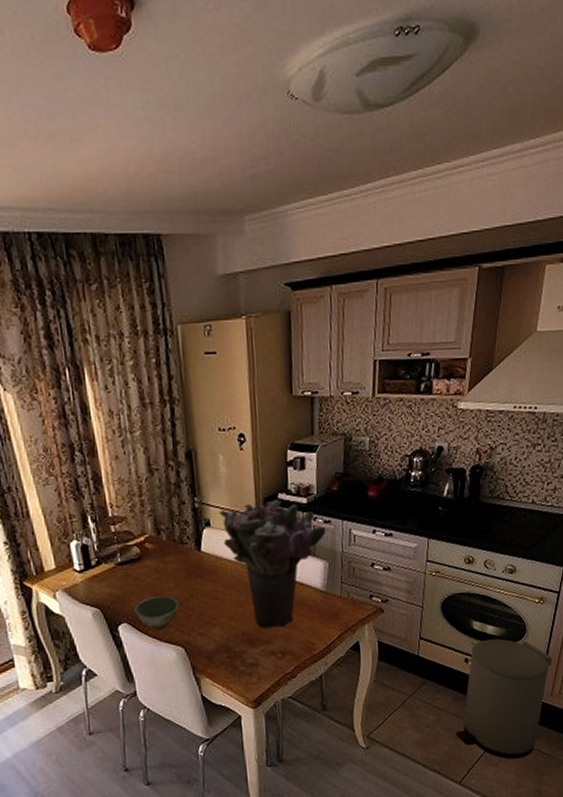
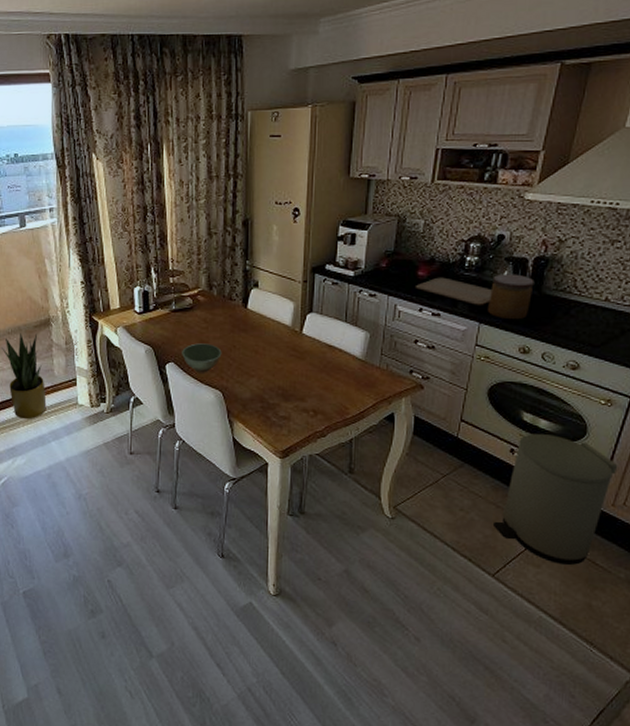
flower bouquet: present [219,499,327,629] -> none [267,270,371,388]
chopping board: none [366,495,437,522] -> present [415,277,492,306]
jar: none [434,485,473,532] -> present [488,274,534,320]

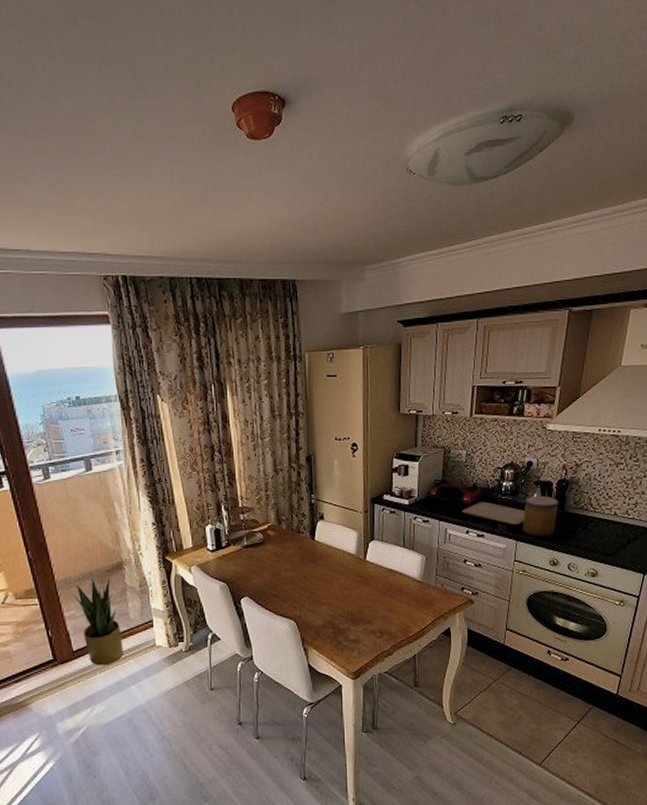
bowl: present [182,343,222,373] -> none [255,576,294,605]
pedal bin: present [492,434,618,565] -> none [537,635,632,747]

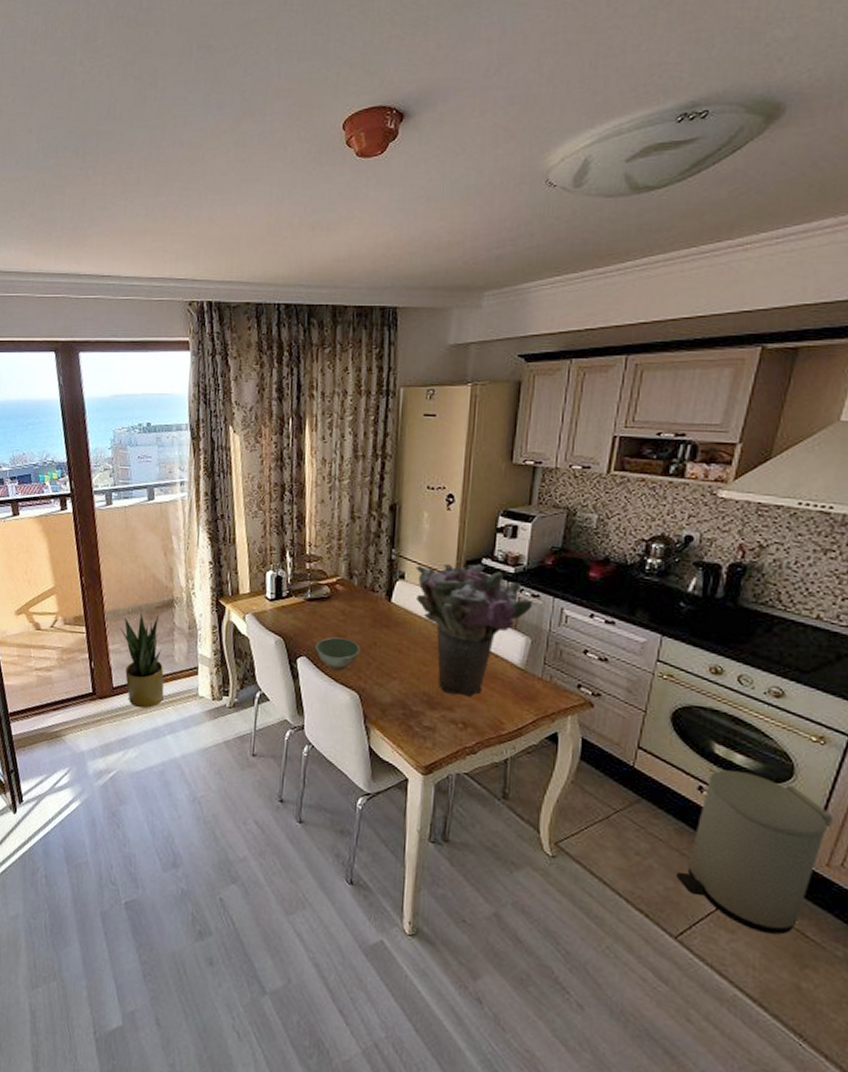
bowl: none [255,576,294,605] -> present [315,637,361,671]
flower bouquet: none [332,500,425,611] -> present [415,563,533,697]
chopping board: present [461,501,525,526] -> none [585,580,677,616]
jar: present [523,495,558,537] -> none [672,580,729,635]
pedal bin: none [537,635,632,747] -> present [675,770,834,935]

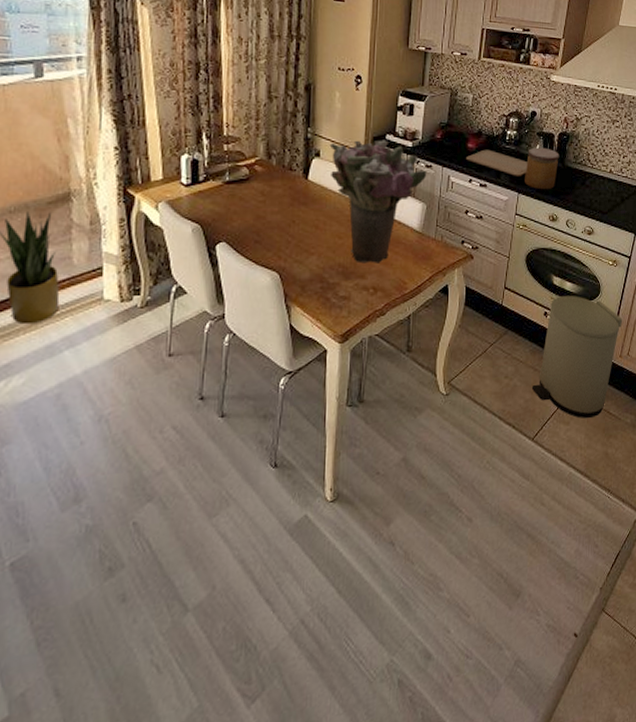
bowl: present [315,637,361,671] -> none [235,219,280,253]
chopping board: none [585,580,677,616] -> present [465,149,528,178]
jar: none [672,580,729,635] -> present [525,147,559,190]

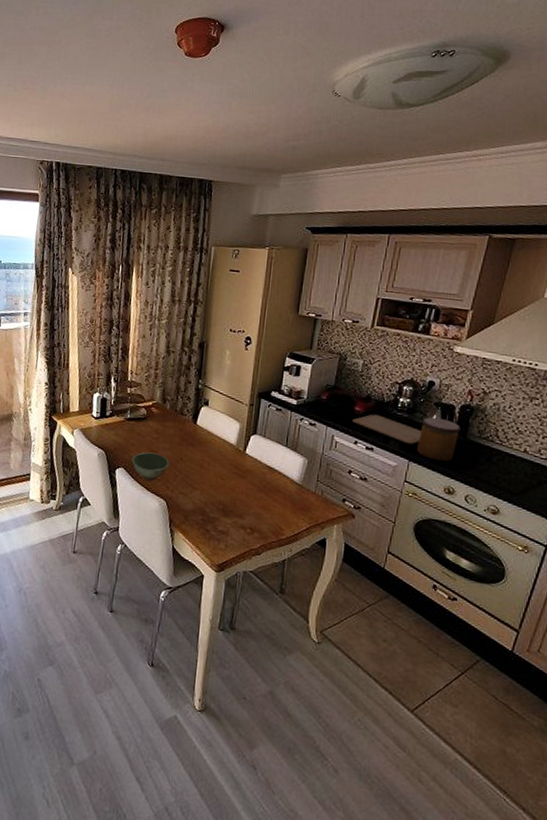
bowl: none [235,219,280,253] -> present [132,452,170,482]
flower bouquet: present [329,140,427,264] -> none [217,394,311,507]
pedal bin: present [531,296,623,418] -> none [413,572,533,709]

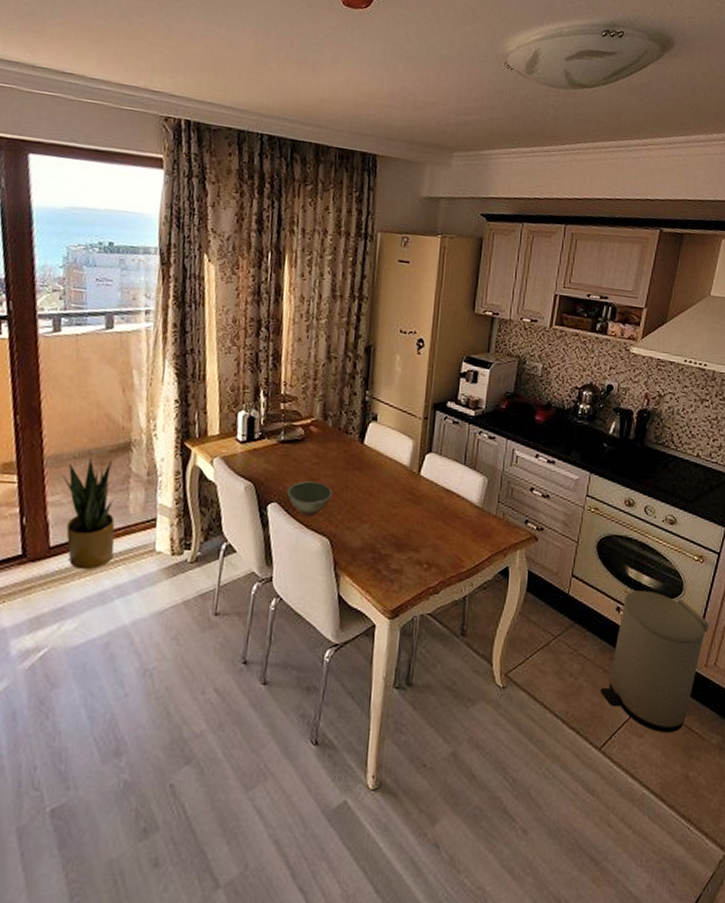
chopping board: present [351,414,422,445] -> none [532,423,602,456]
pedal bin: none [413,572,533,709] -> present [599,590,709,732]
jar: present [417,417,460,462] -> none [598,424,638,472]

